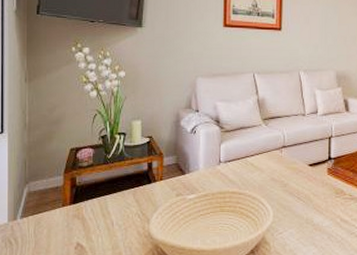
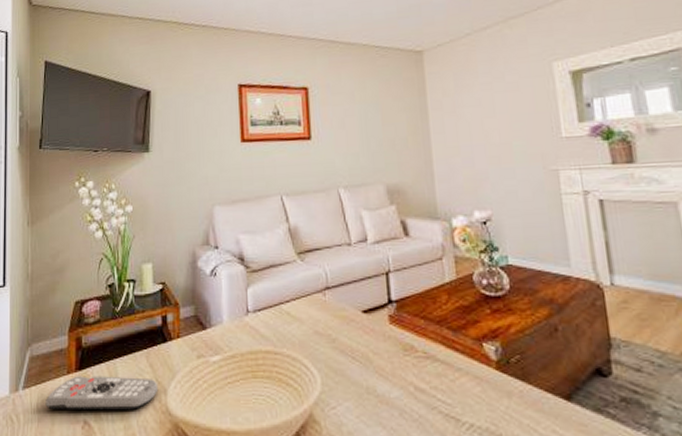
remote control: none [42,208,143,235] -> present [45,376,159,411]

